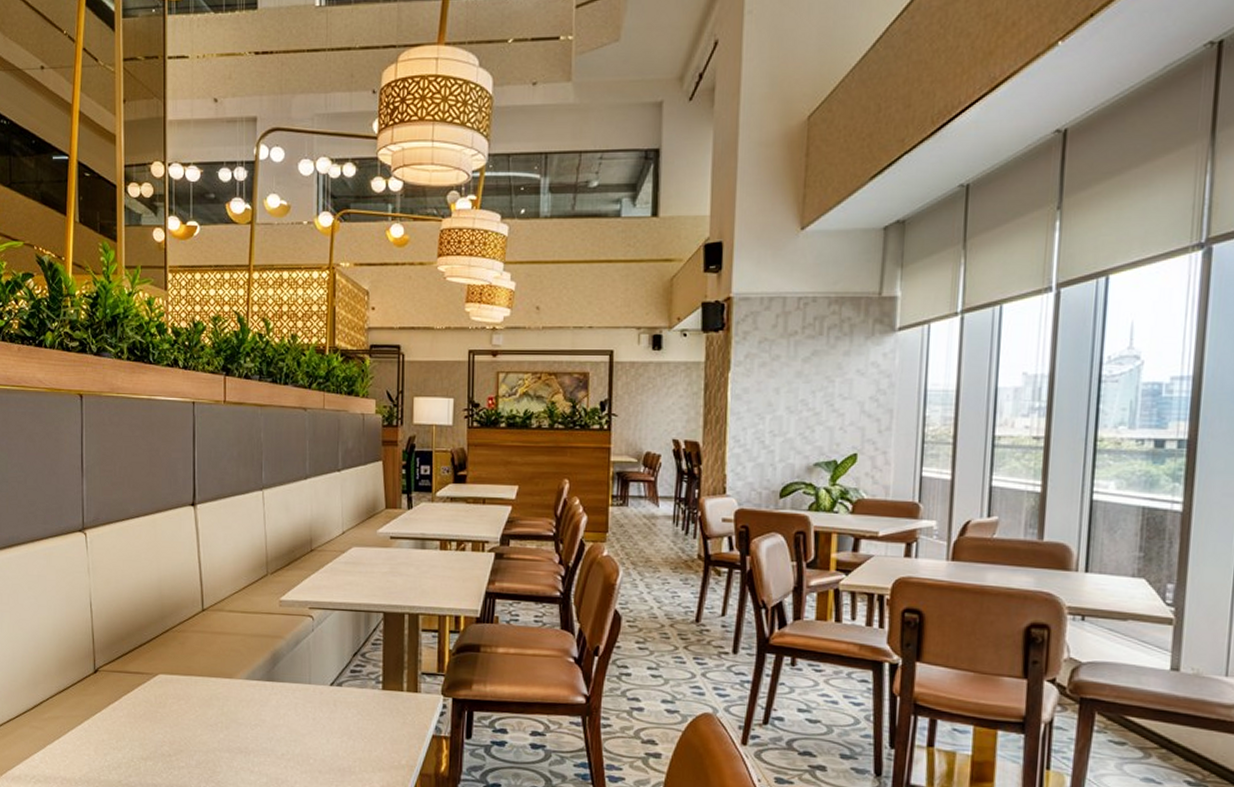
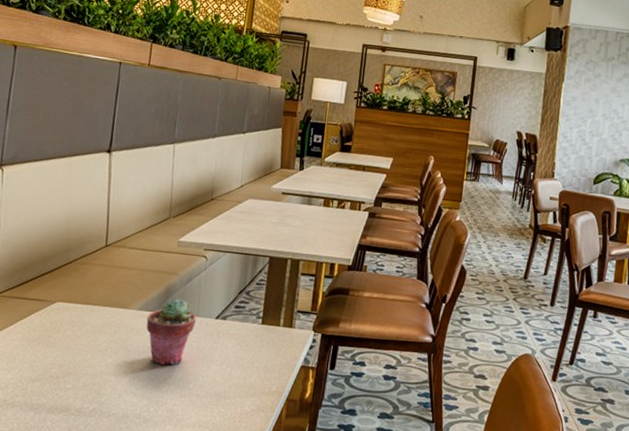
potted succulent: none [255,664,309,739] -> present [146,298,196,365]

